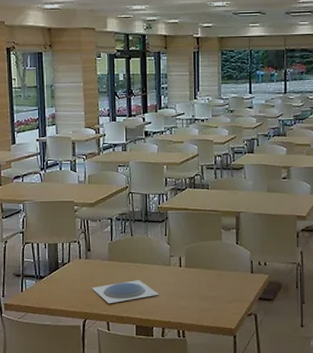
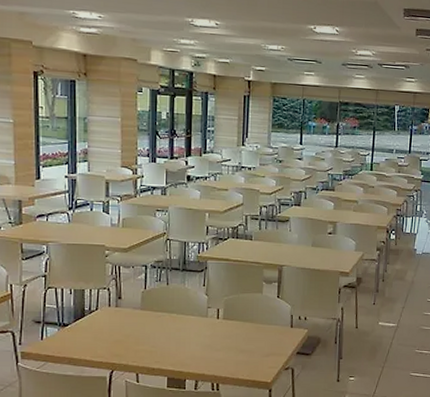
plate: present [91,280,160,304] -> none [120,331,194,355]

